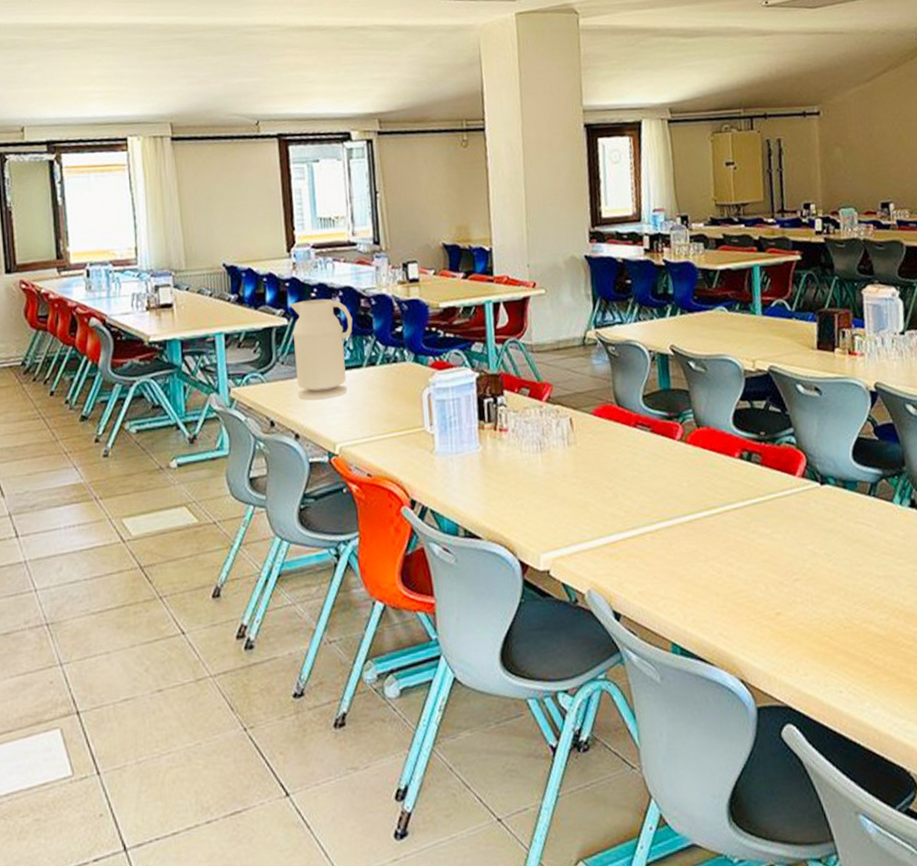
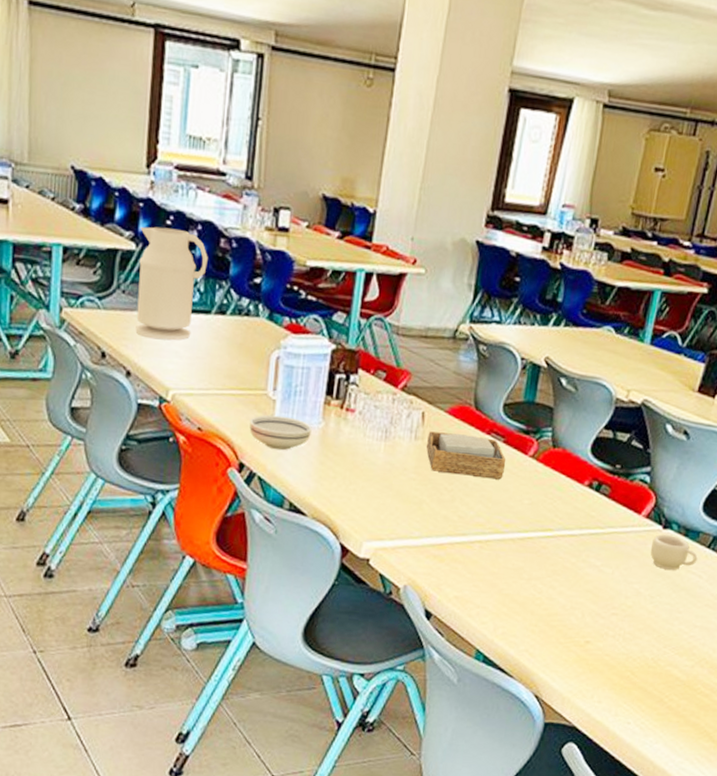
bowl: none [414,447,472,481] -> present [249,414,312,451]
napkin holder: none [579,430,658,472] -> present [426,431,506,480]
cup: none [813,489,862,525] -> present [650,534,698,570]

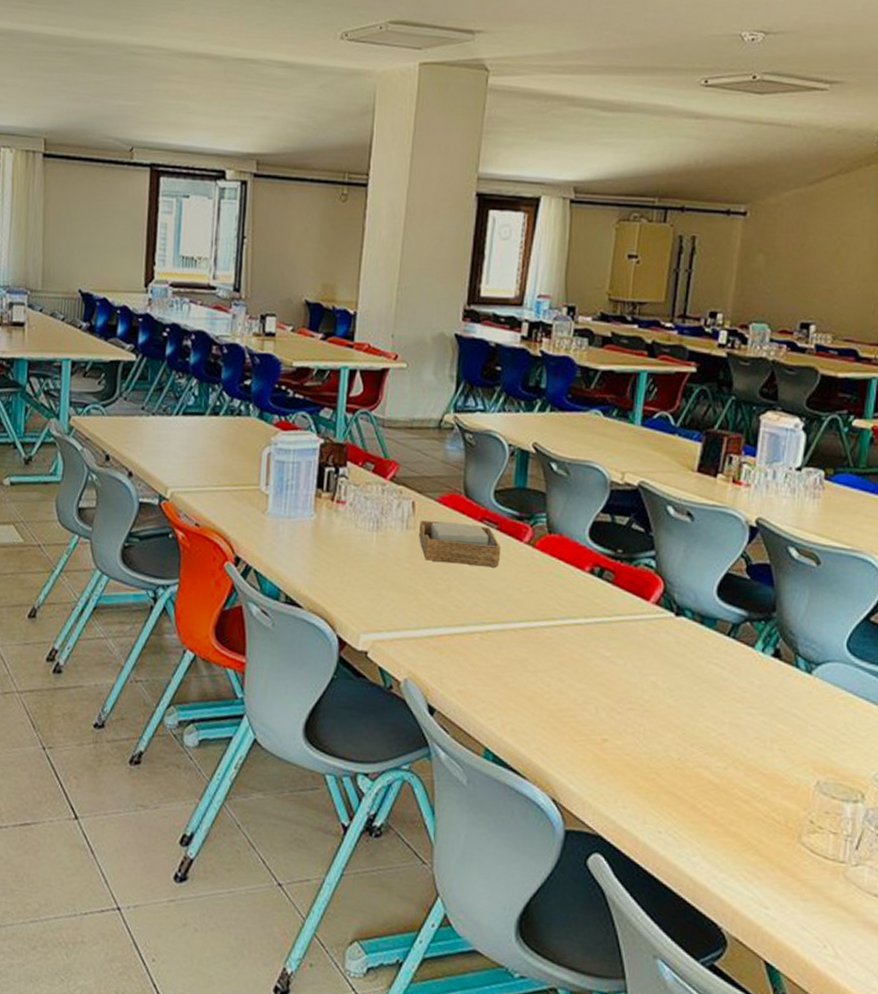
water jug: present [135,226,208,341] -> none [136,338,201,442]
bowl: present [249,414,312,451] -> none [244,509,304,544]
cup: present [650,534,698,570] -> none [664,622,718,661]

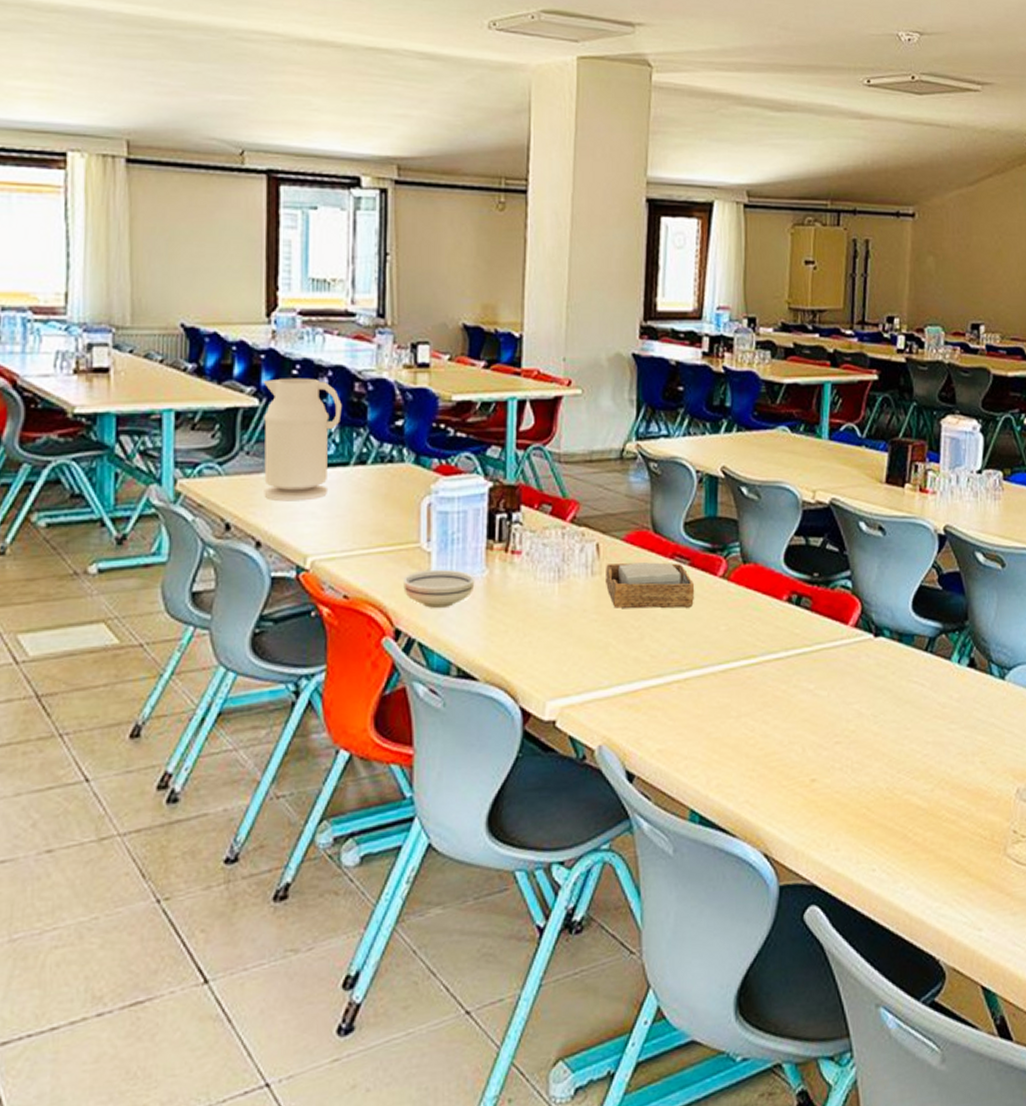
water jug: none [136,338,201,442] -> present [263,378,342,502]
bowl: none [244,509,304,544] -> present [403,569,475,609]

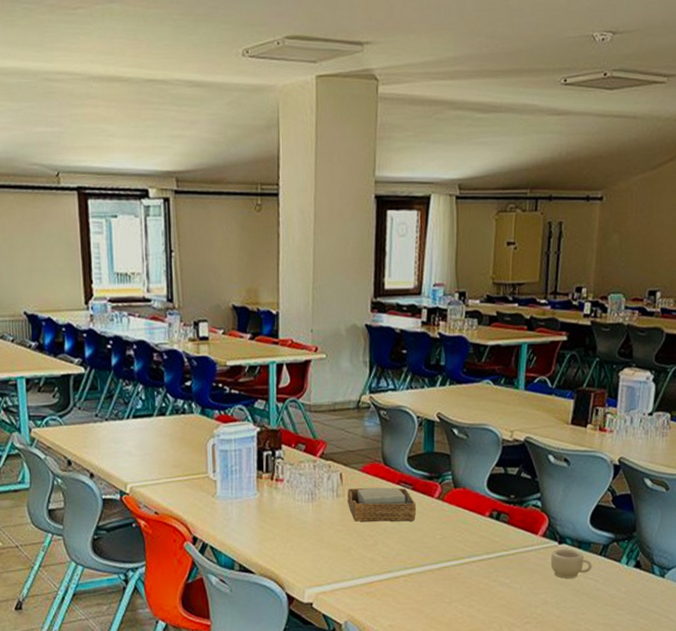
water jug: present [263,378,342,502] -> none [86,350,145,444]
bowl: present [403,569,475,609] -> none [197,493,250,522]
cup: none [864,643,917,682] -> present [550,549,592,578]

